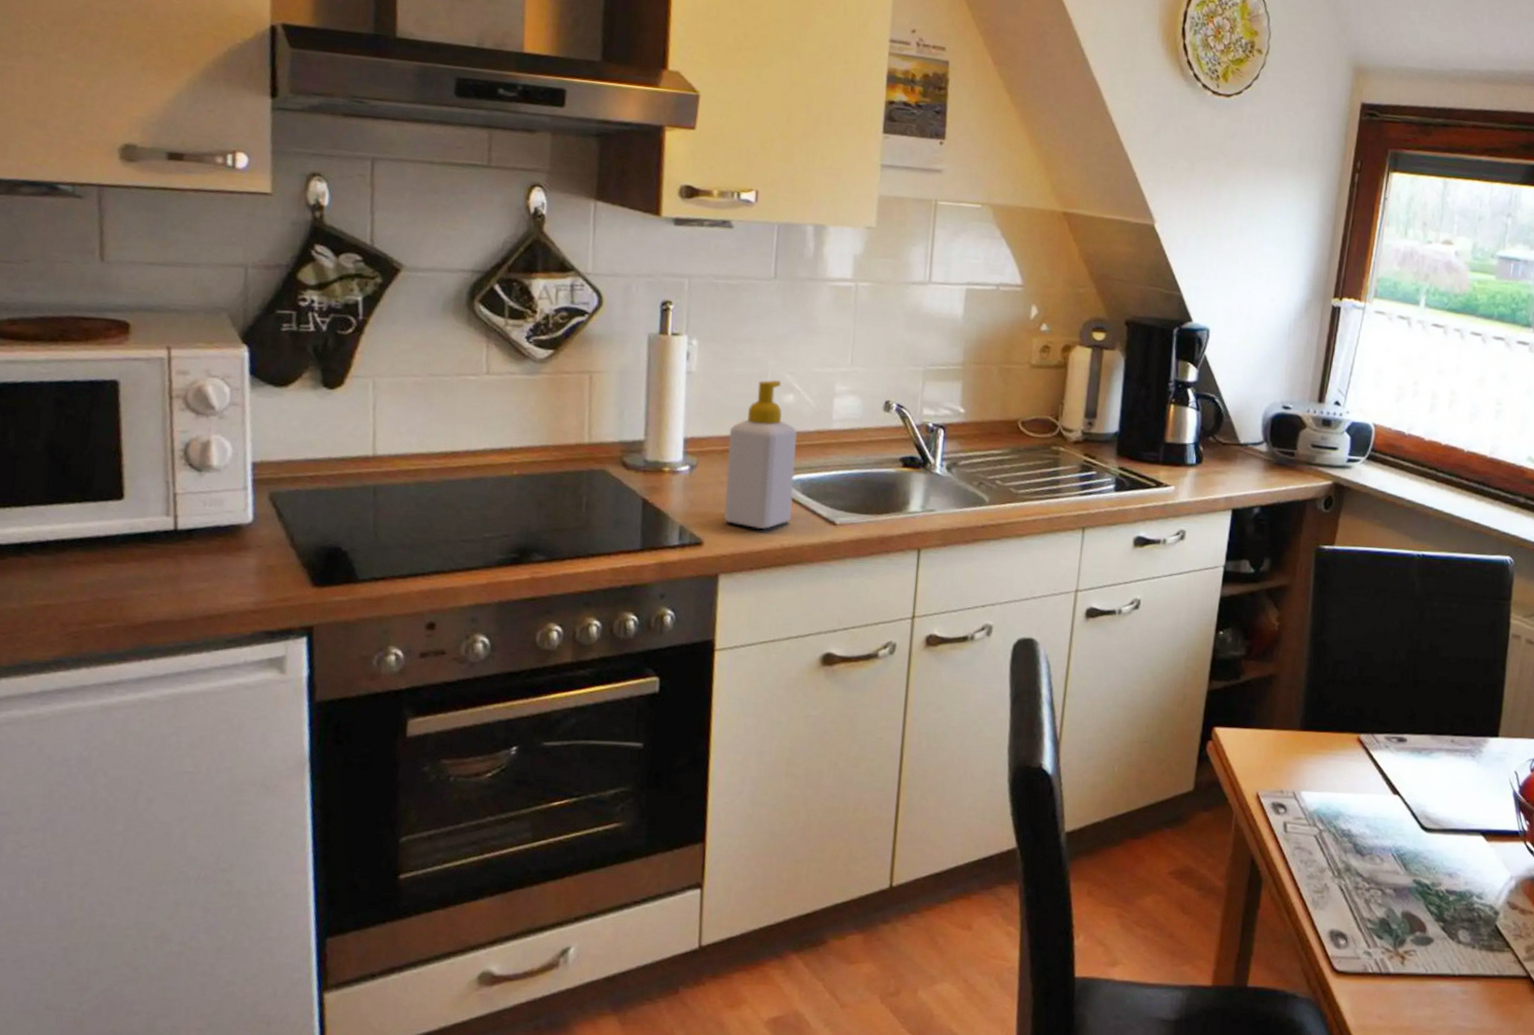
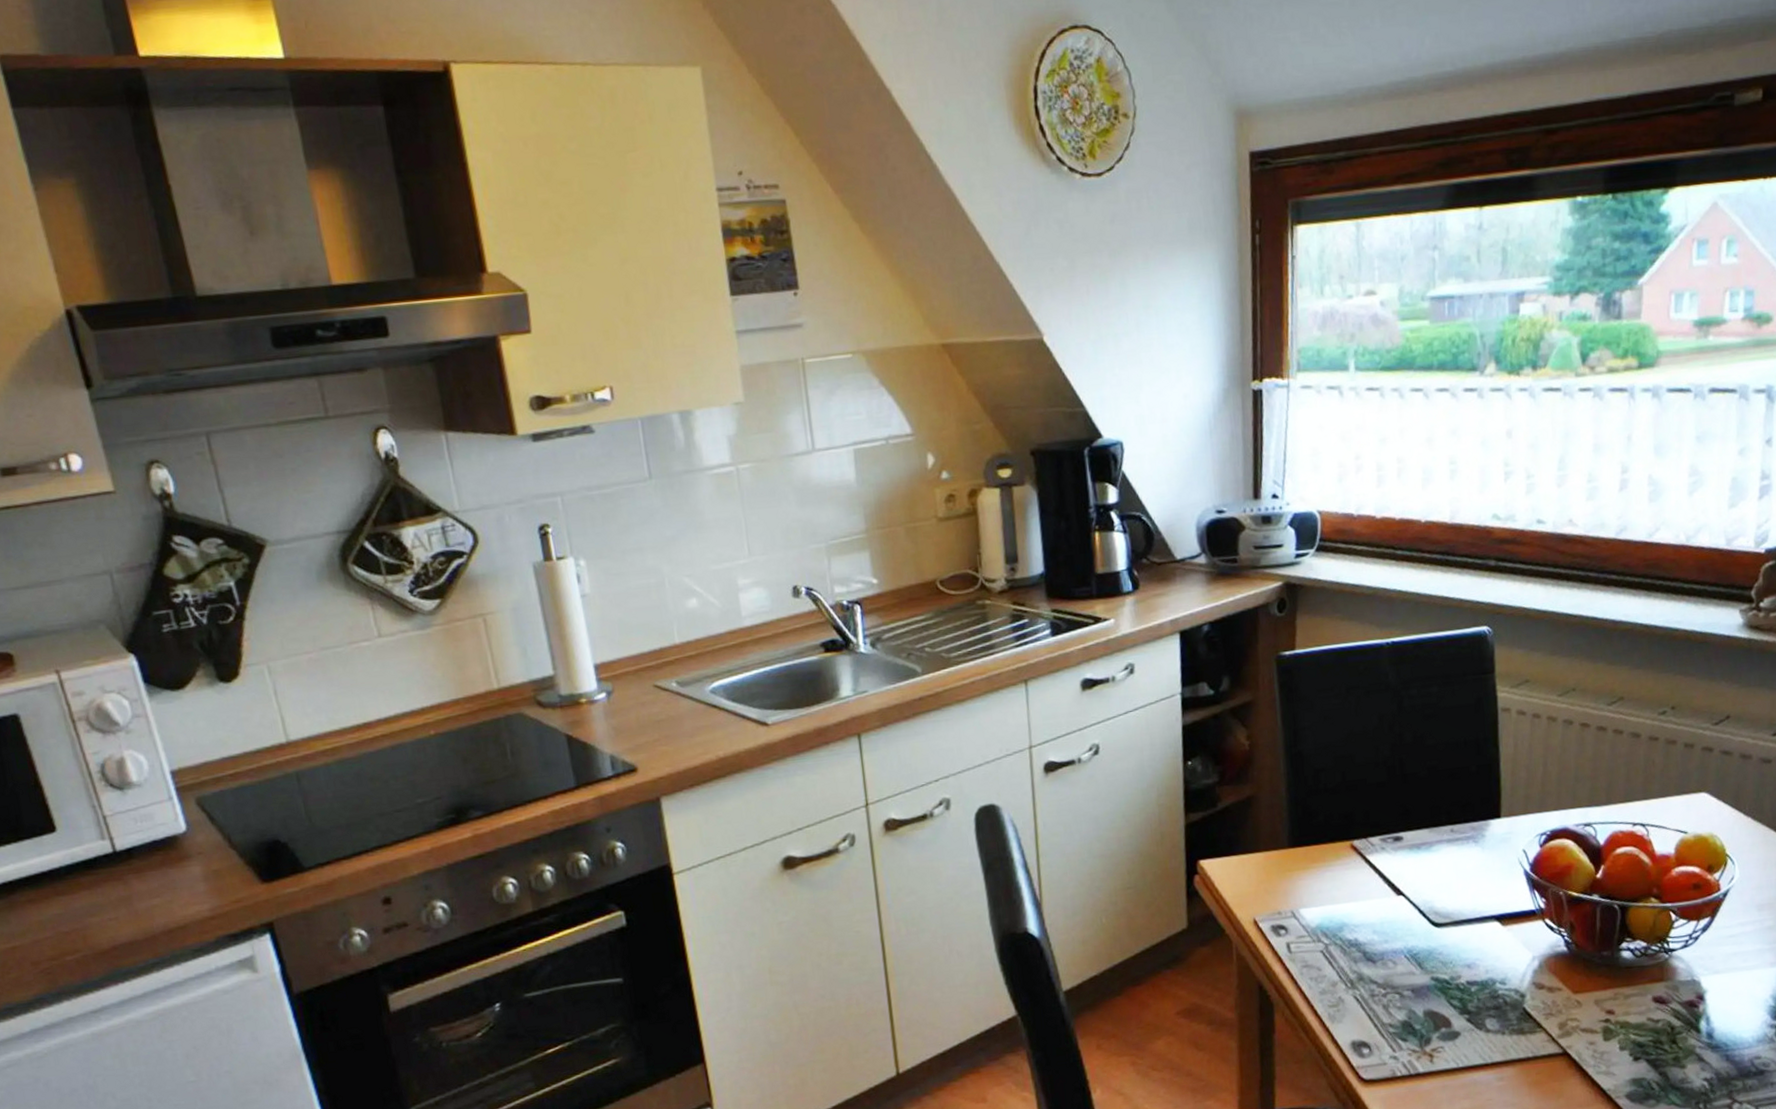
soap bottle: present [723,379,798,529] -> none [638,585,721,744]

